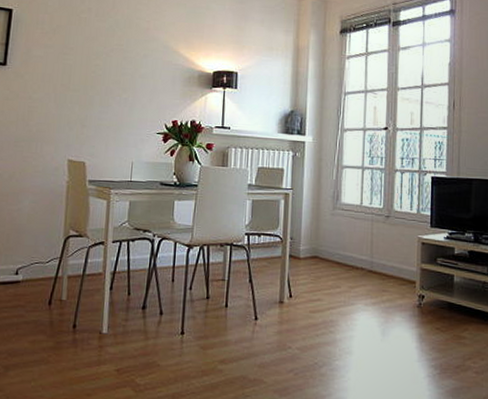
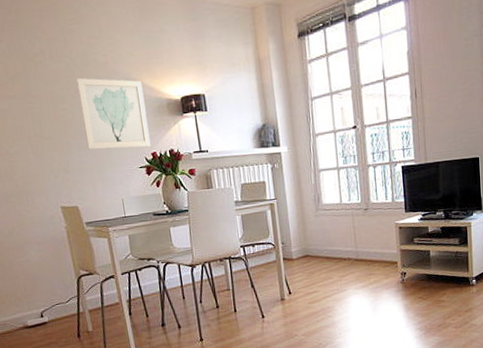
wall art: none [110,38,178,115] -> present [76,77,151,150]

